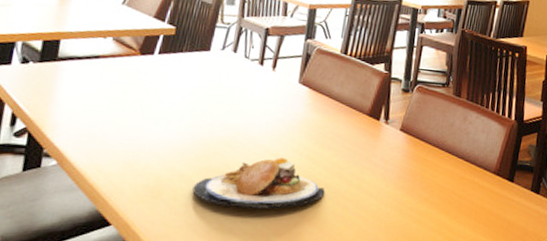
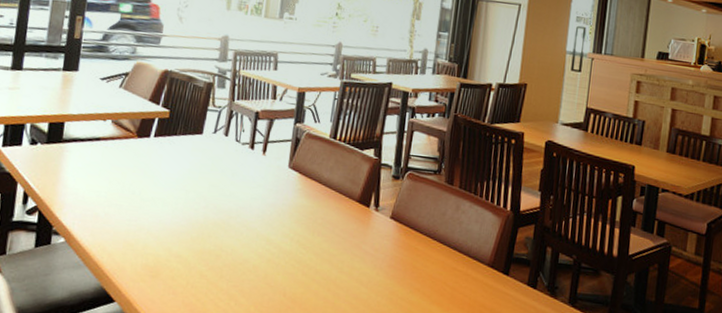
plate: present [192,158,325,209] -> none [189,242,316,293]

